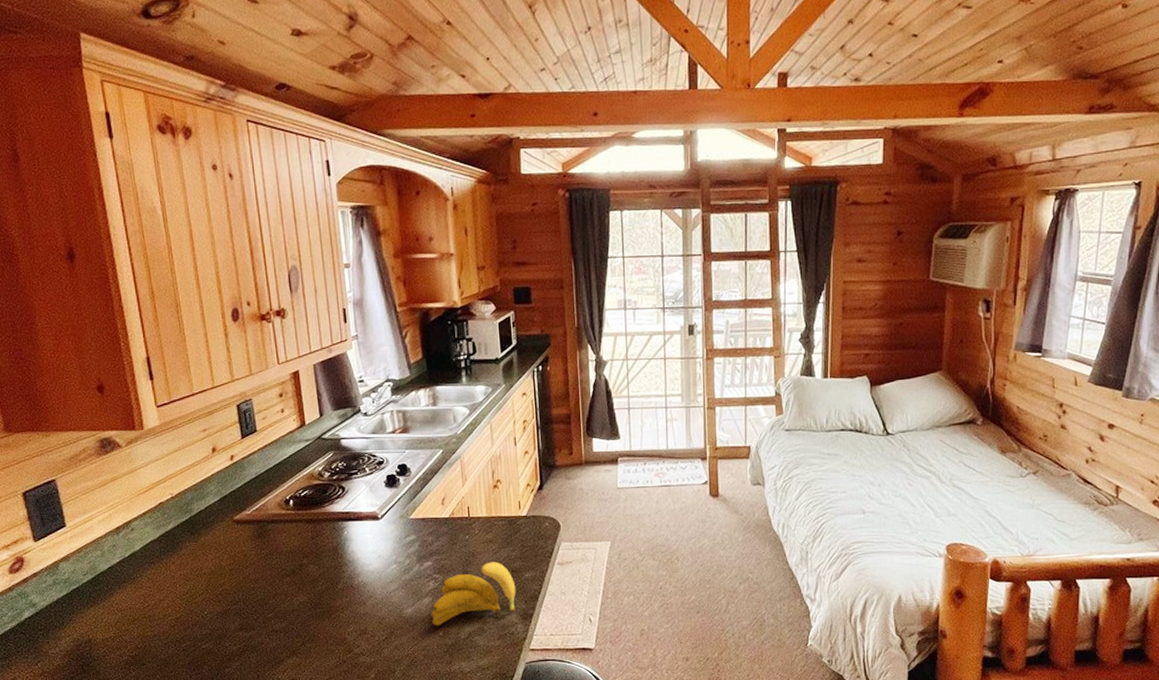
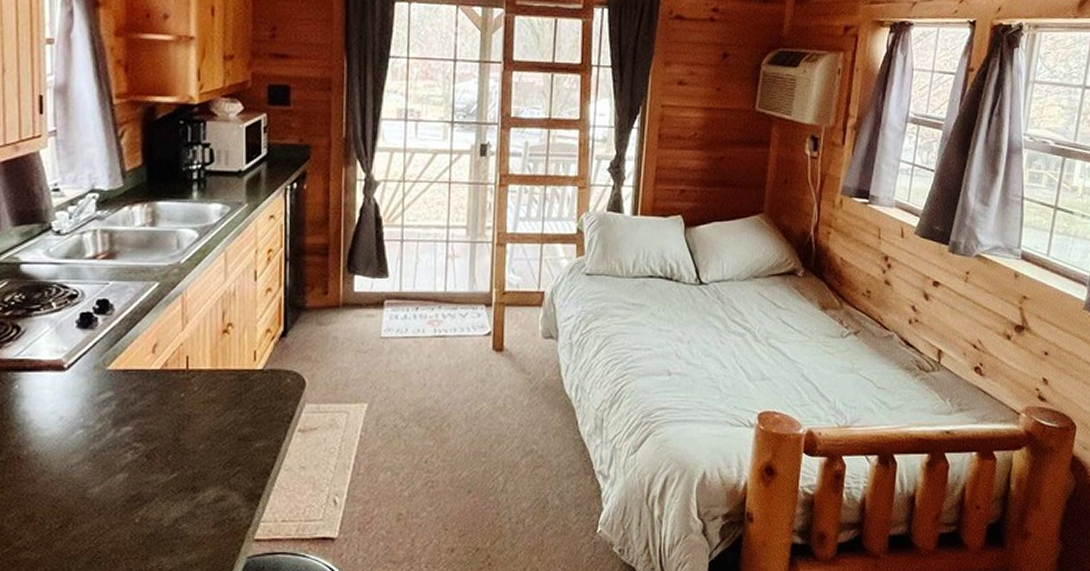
banana: present [431,562,516,626] -> none [126,427,242,511]

